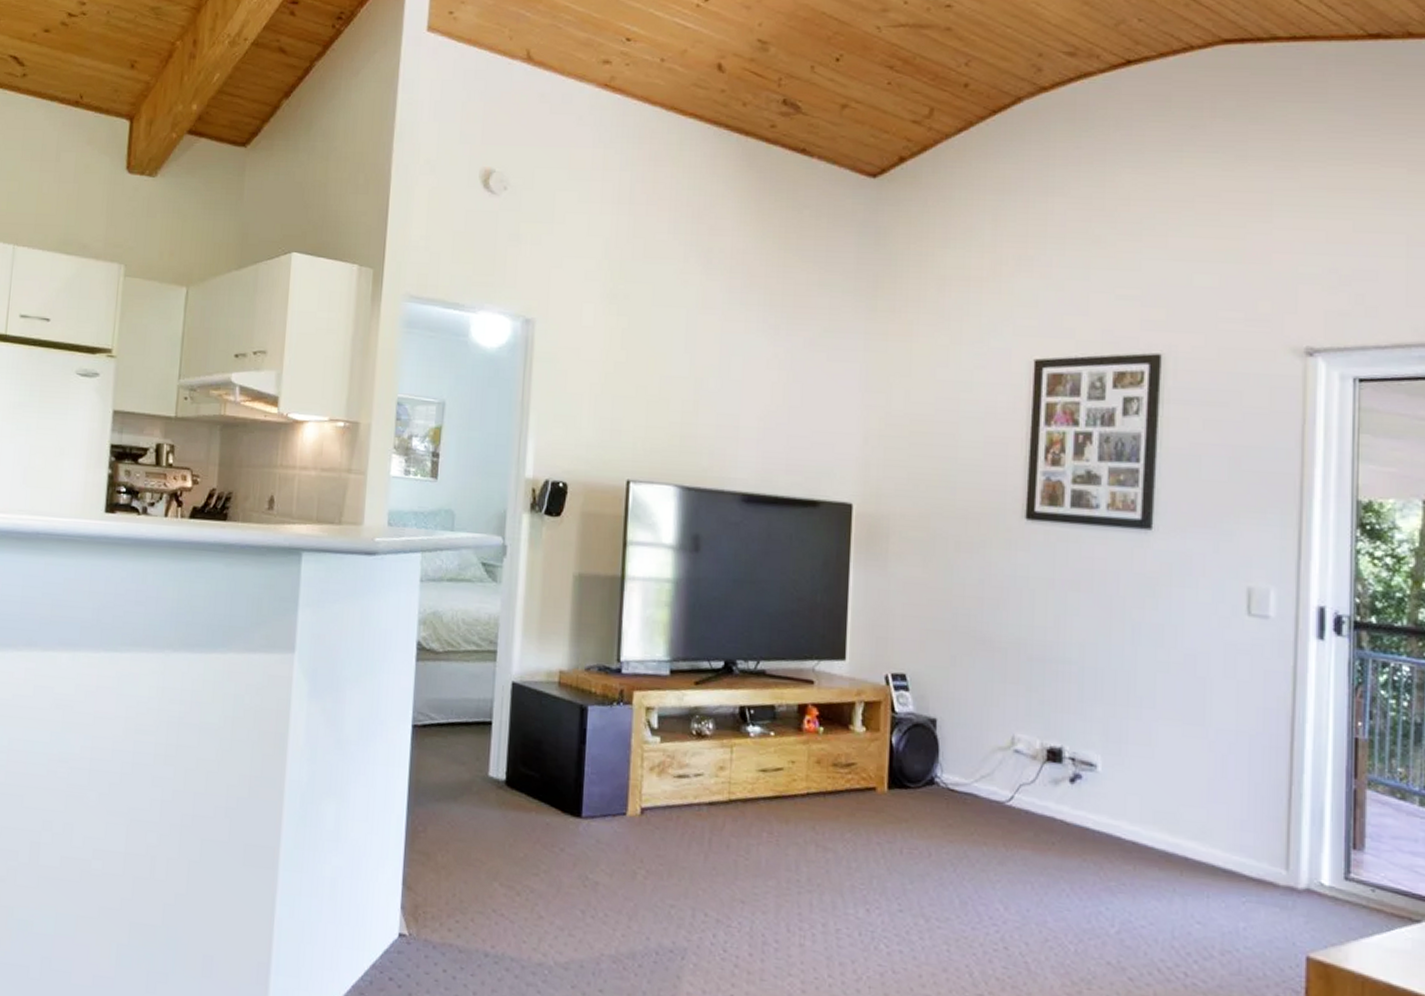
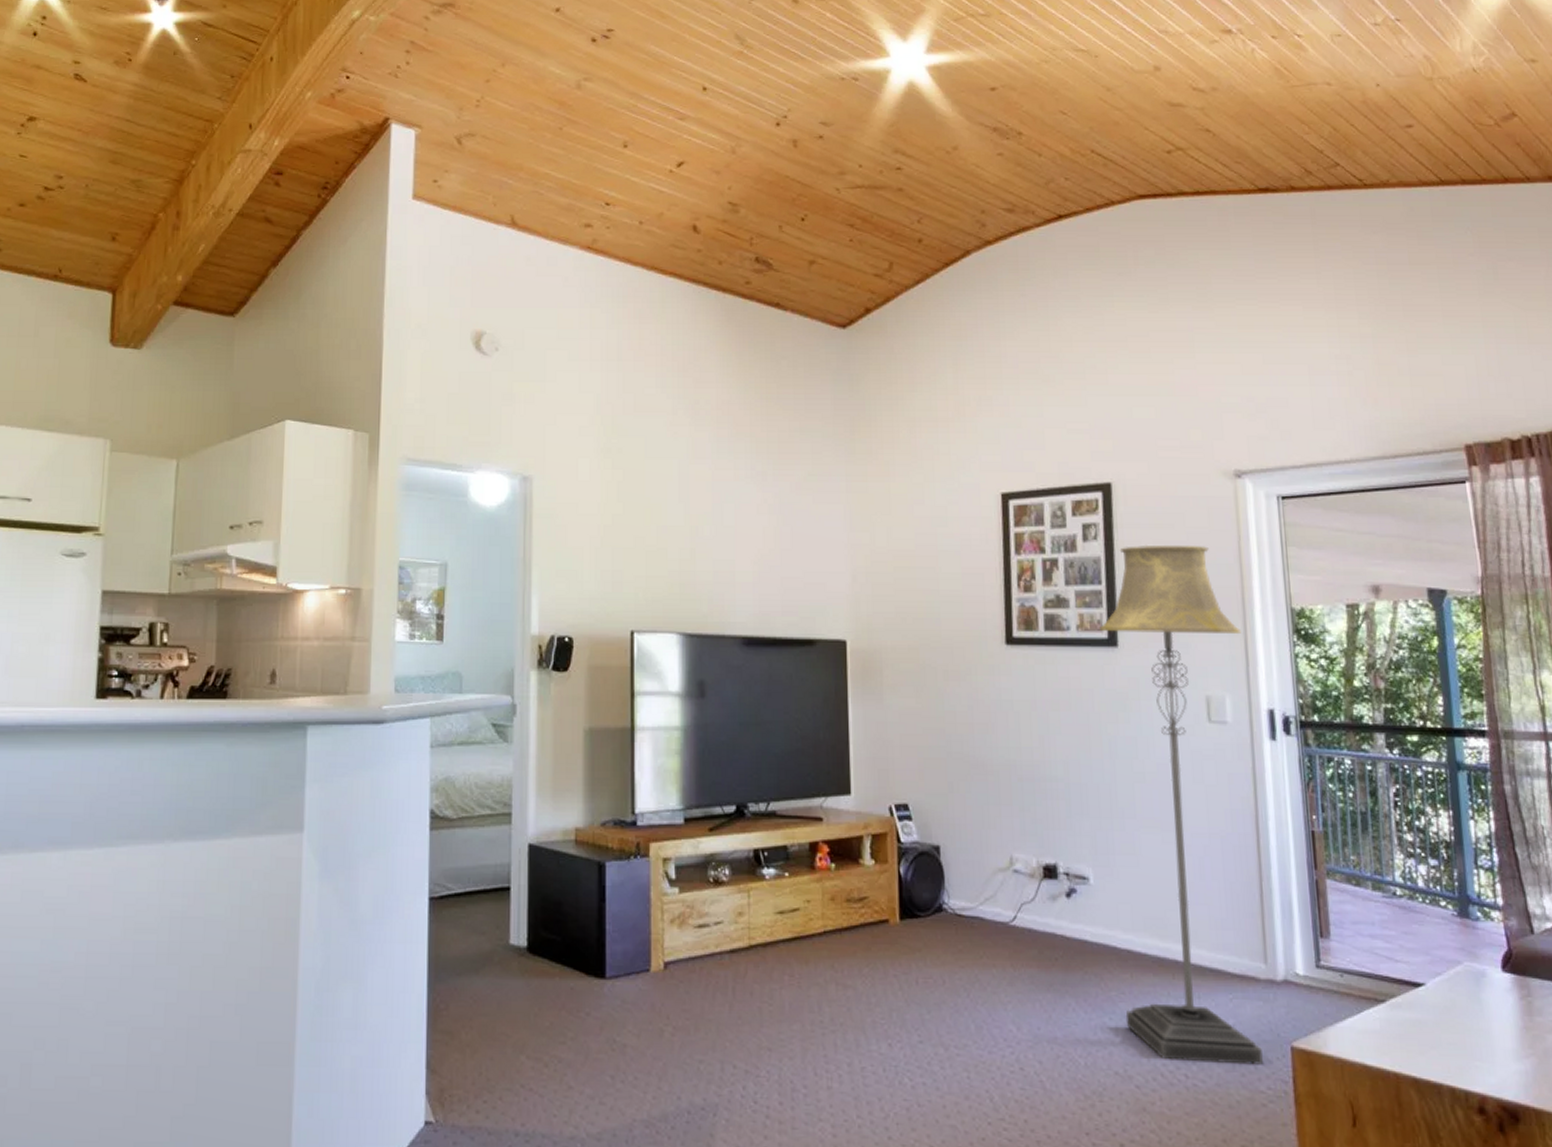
floor lamp: none [1123,423,1295,972] -> present [1100,544,1263,1065]

